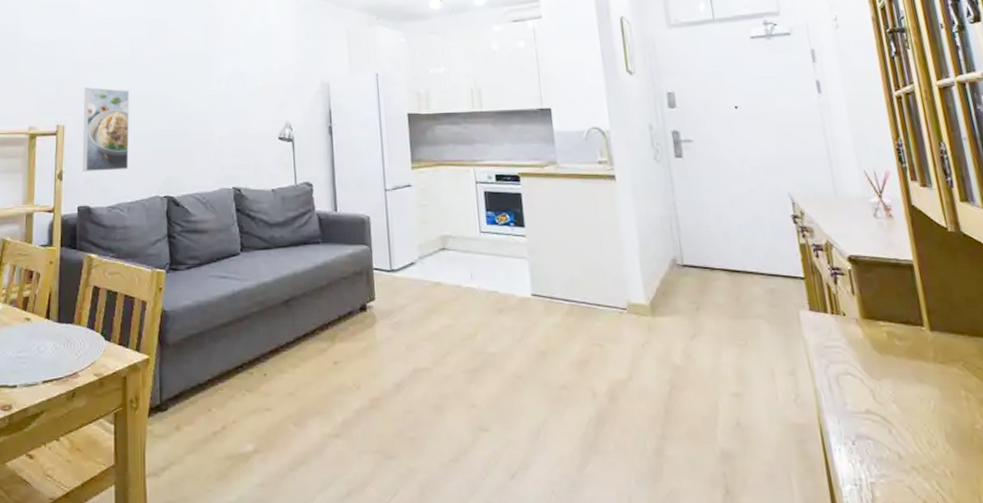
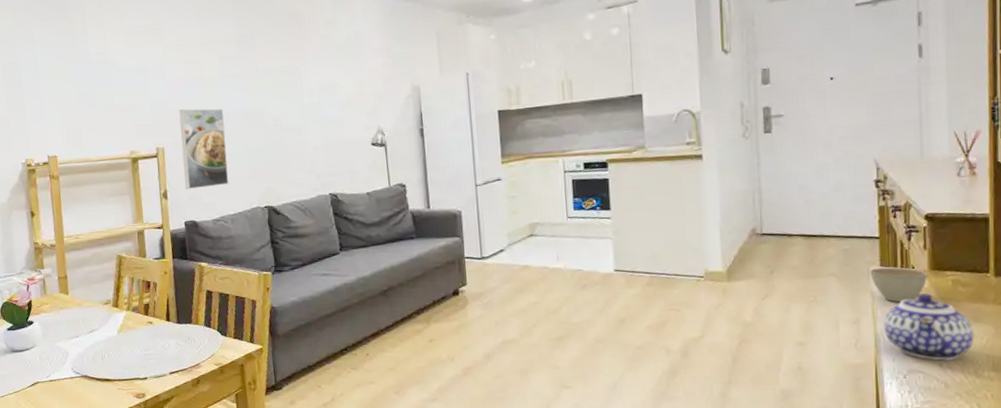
cup: none [800,312,861,353] -> present [870,267,928,302]
teapot: none [821,345,921,426] -> present [883,293,975,361]

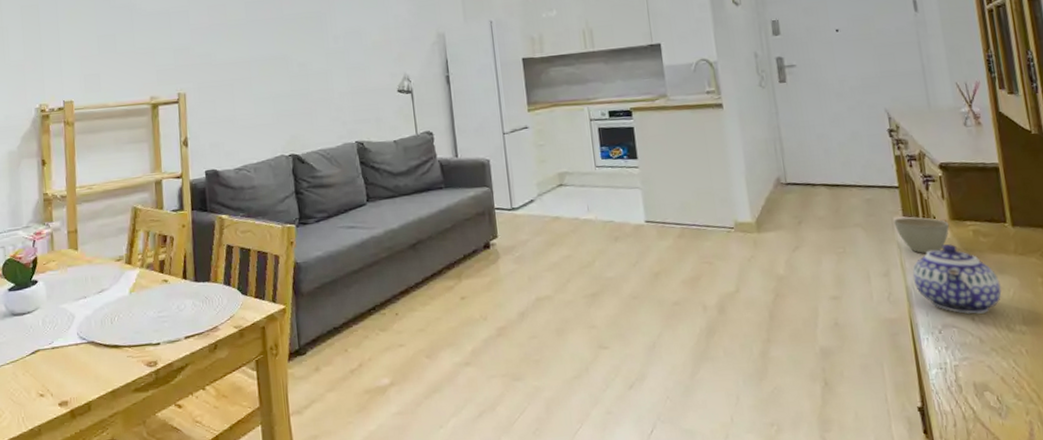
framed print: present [179,108,229,190] -> none [202,53,253,138]

